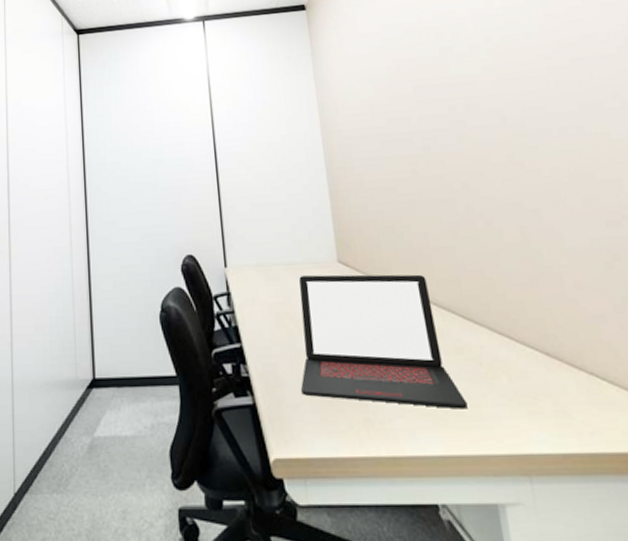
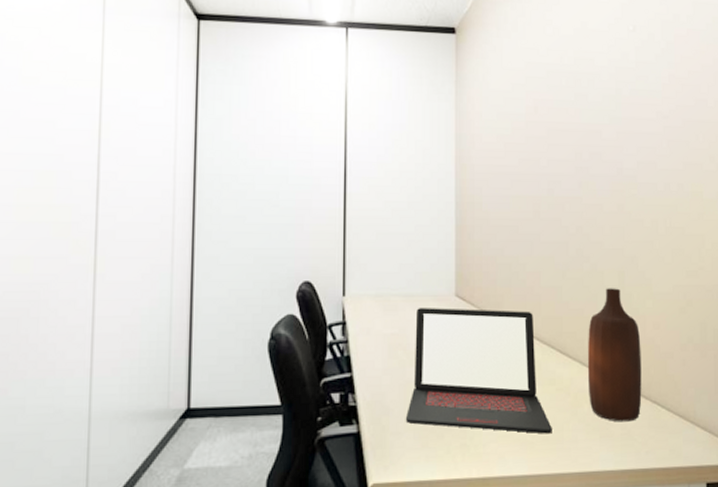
bottle: none [493,245,575,397] -> present [587,288,642,422]

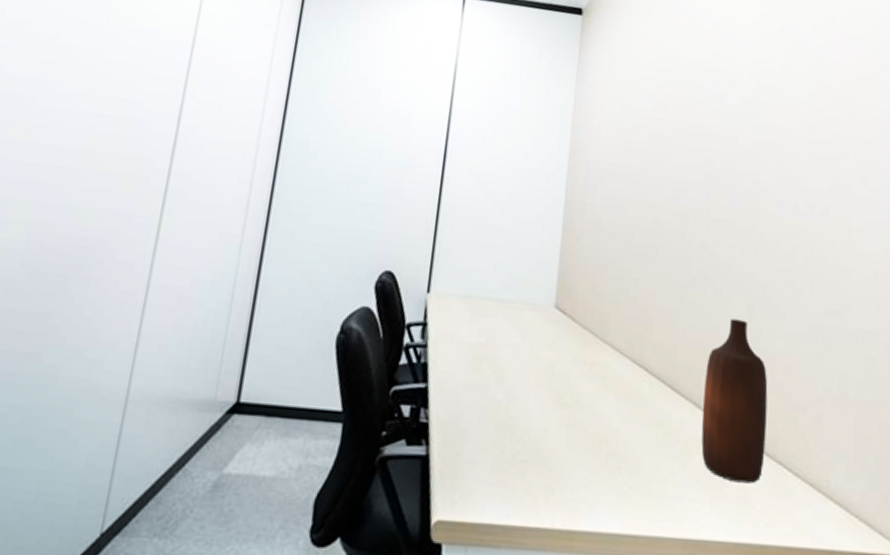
laptop: present [405,308,552,434] -> none [482,317,655,486]

